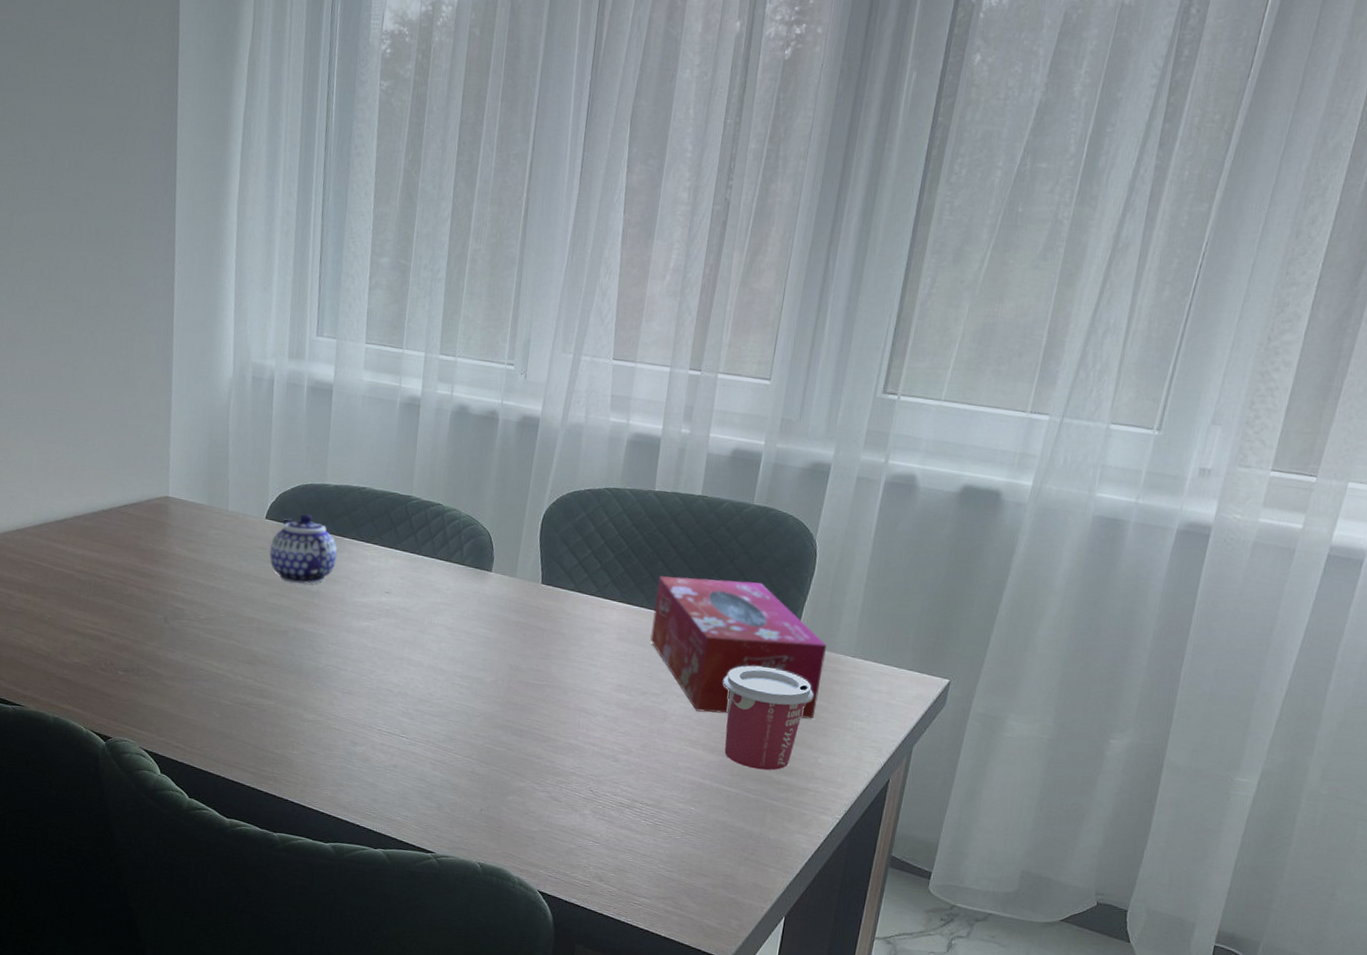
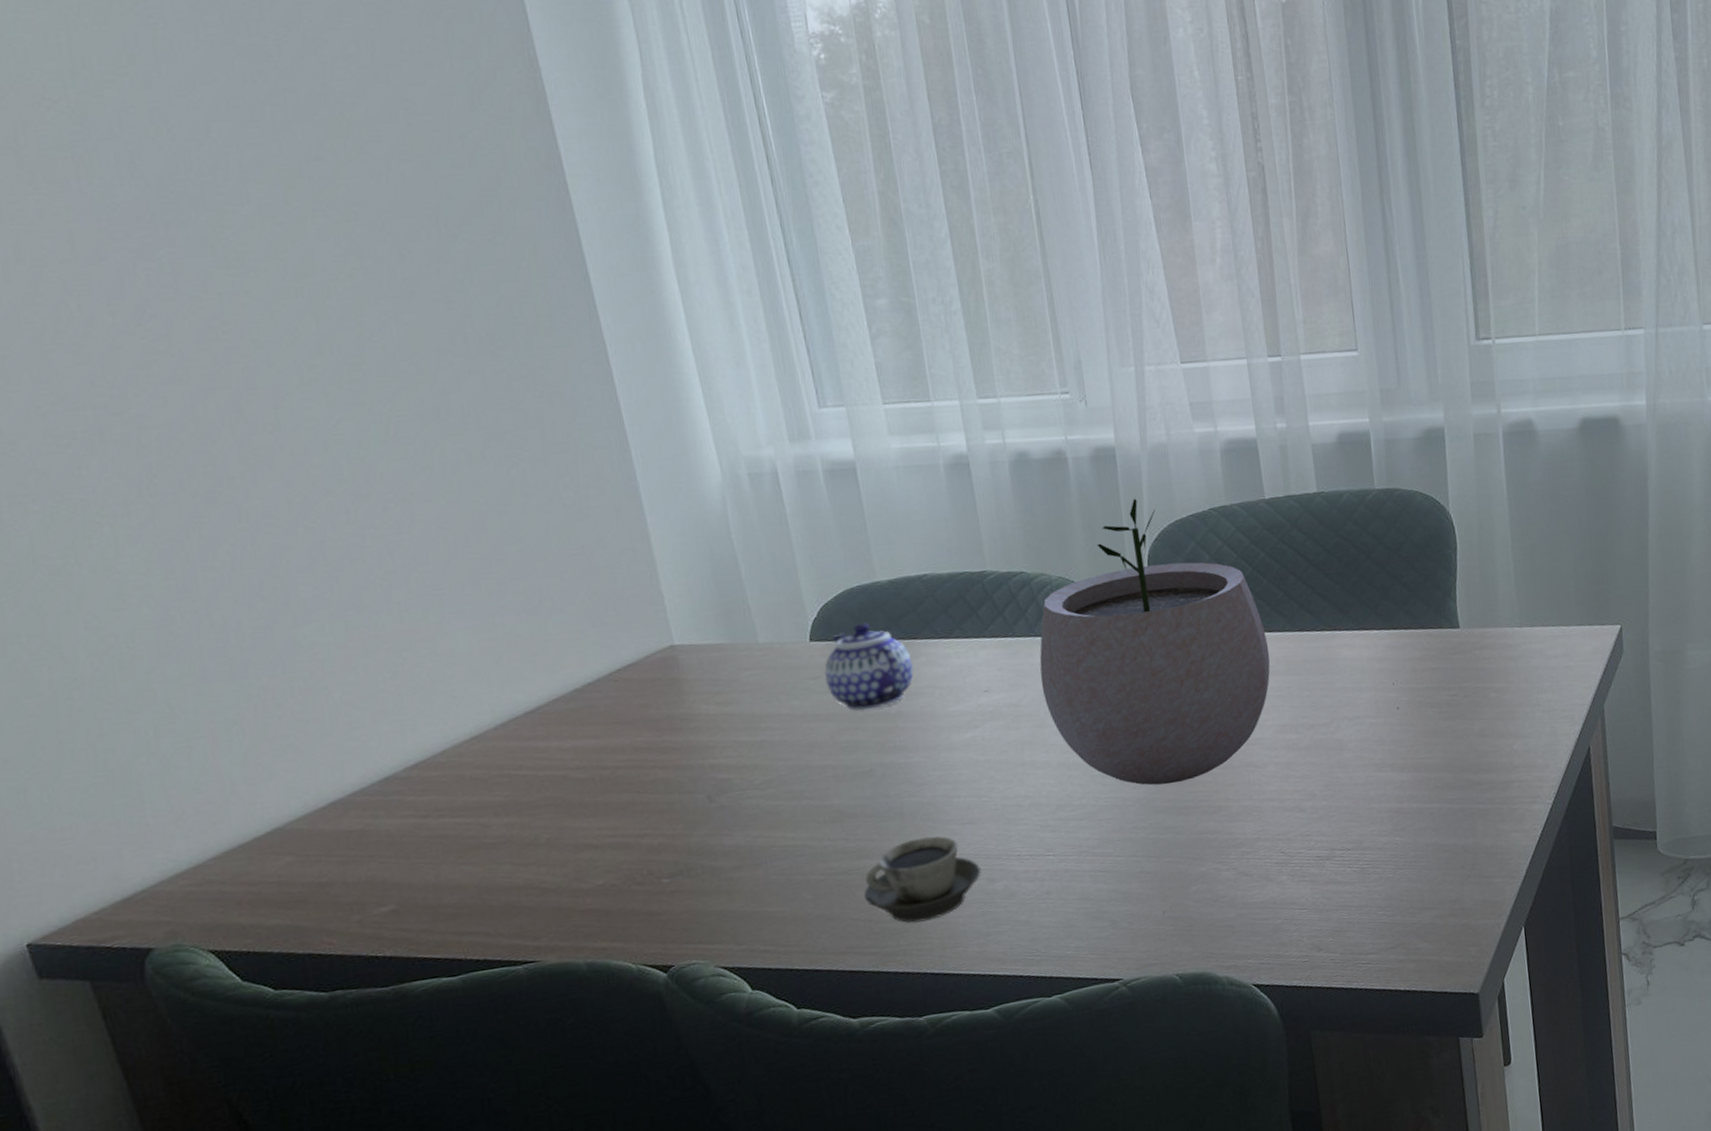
cup: none [257,693,348,761] -> present [863,835,981,923]
plant pot: none [431,464,626,709] -> present [1039,498,1271,785]
tissue box: present [650,576,826,719] -> none [1294,572,1497,731]
cup: present [723,666,813,771] -> none [1393,660,1491,776]

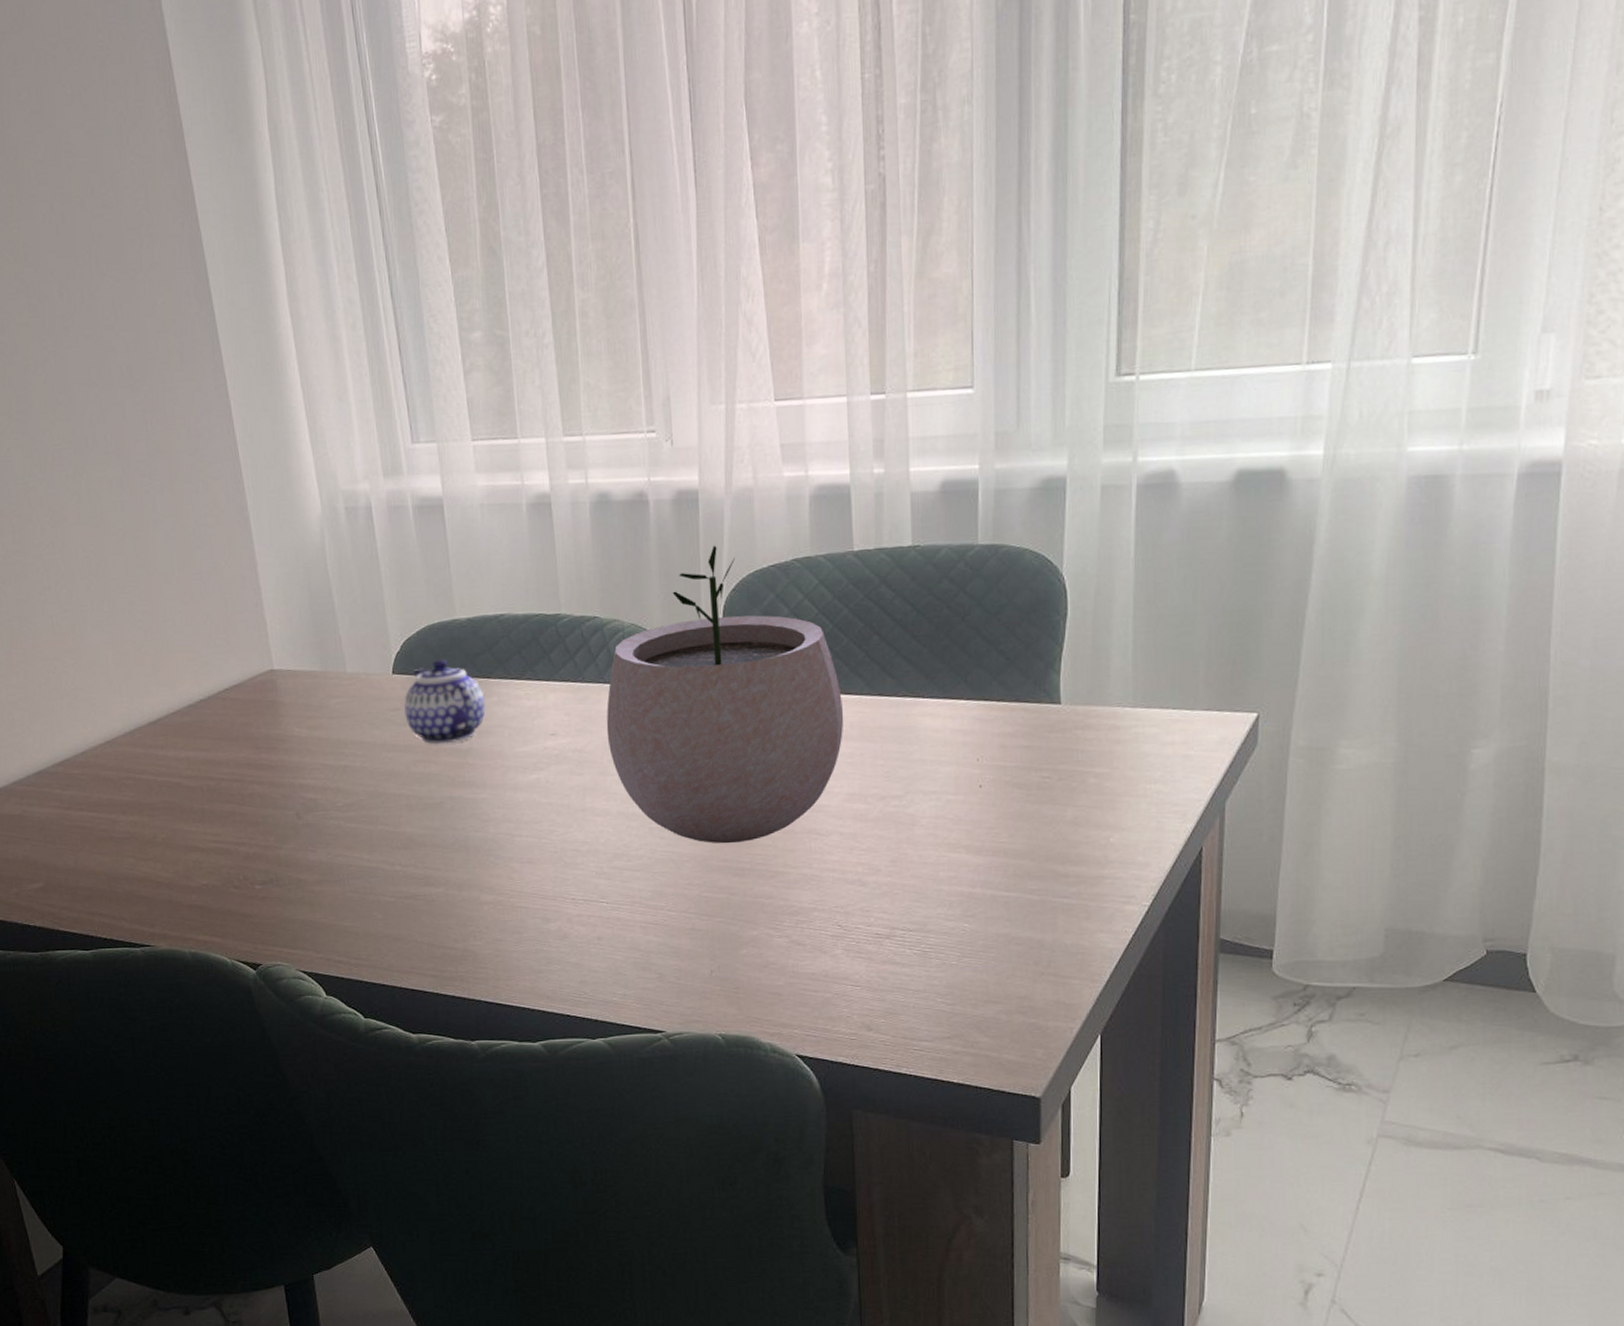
cup: present [863,835,981,923] -> none [428,870,537,952]

